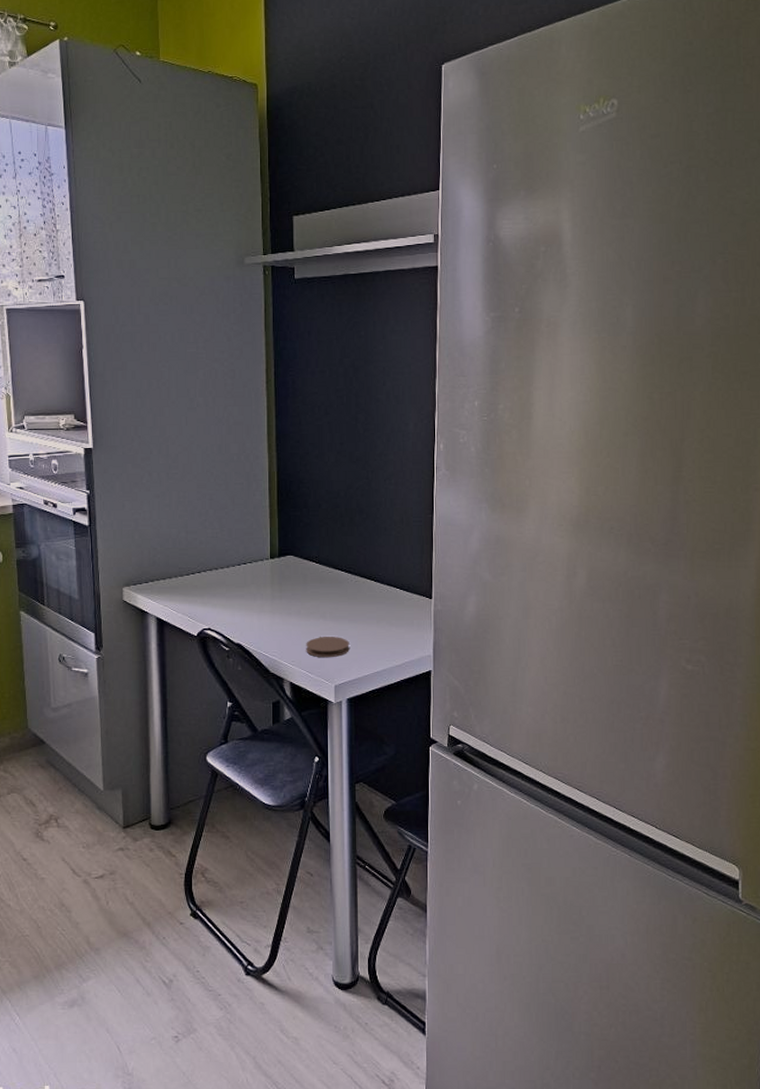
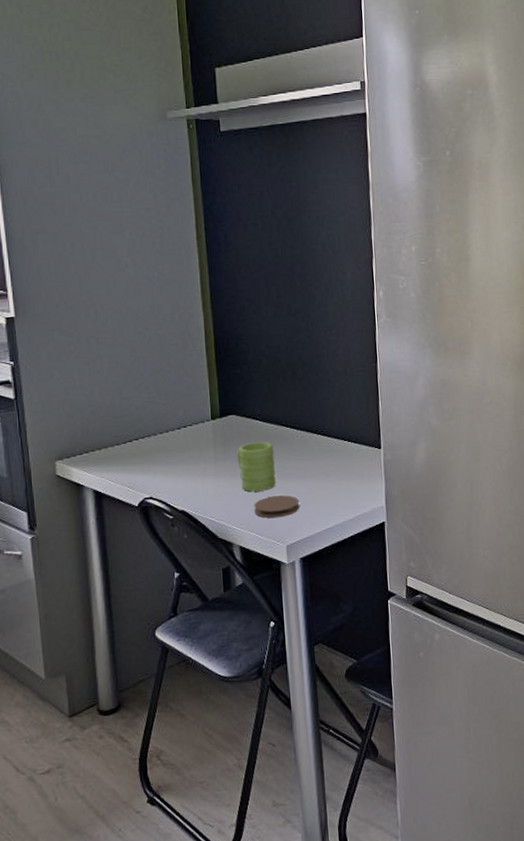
mug: none [292,583,328,631] -> present [237,441,276,492]

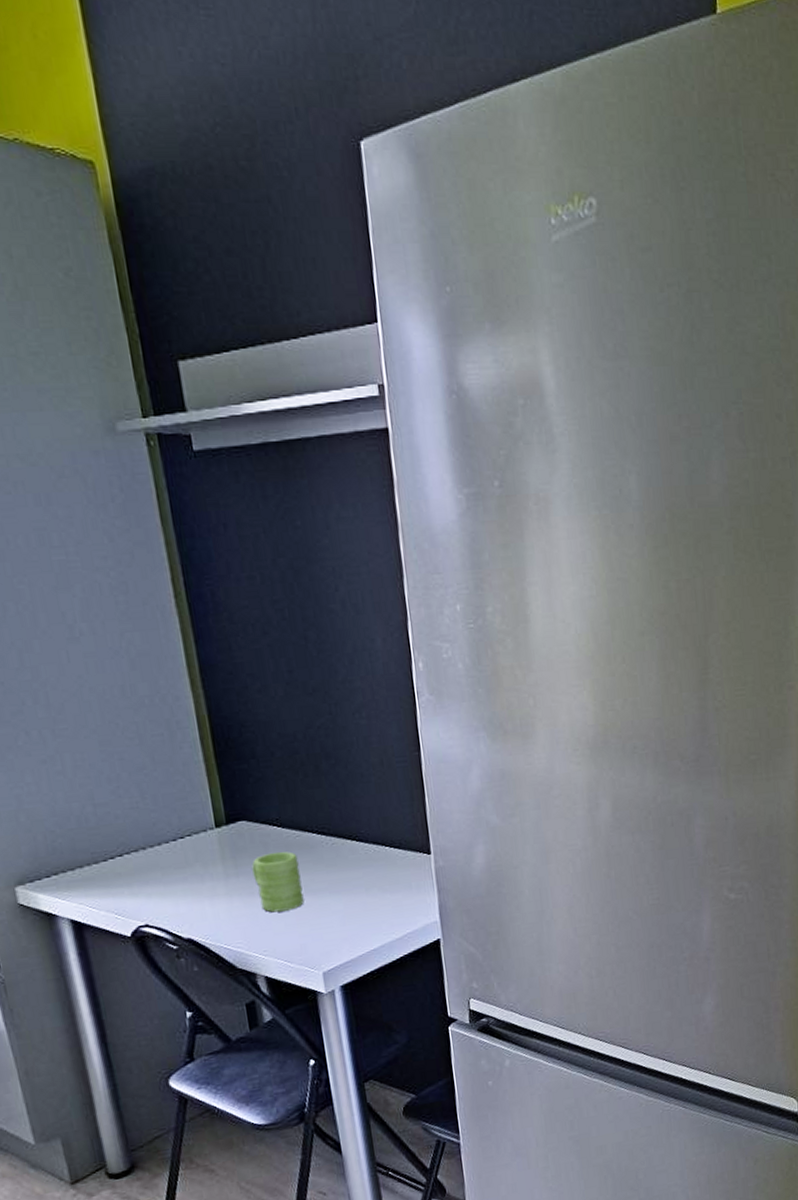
coaster: present [254,495,300,518] -> none [278,913,336,942]

